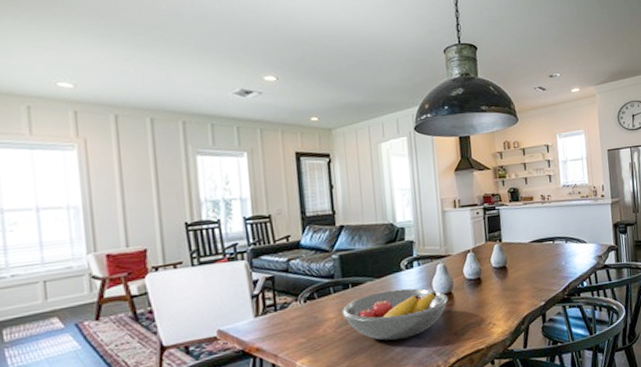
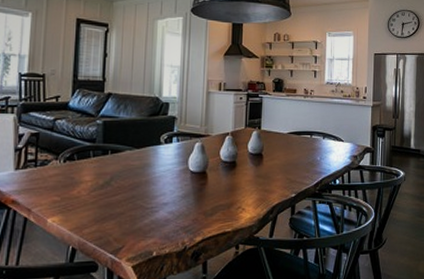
fruit bowl: present [341,288,449,341] -> none [98,162,202,211]

